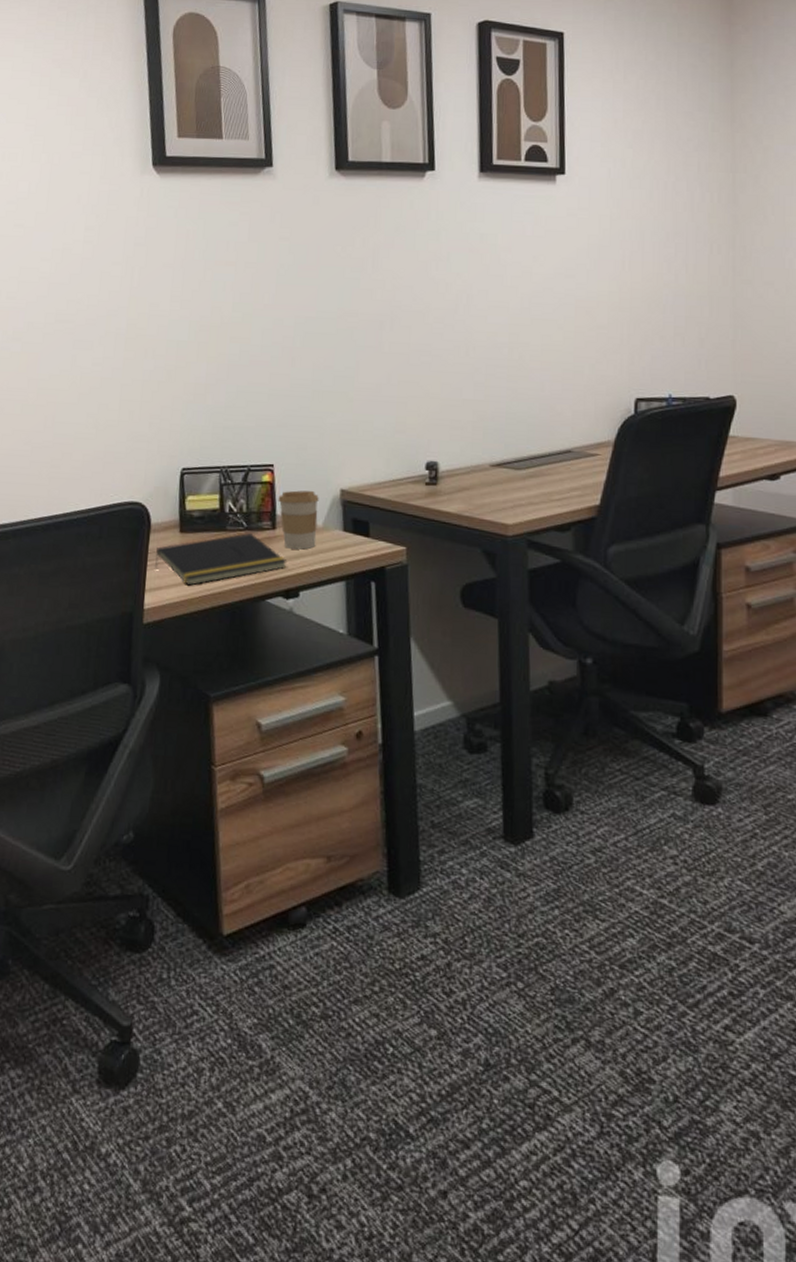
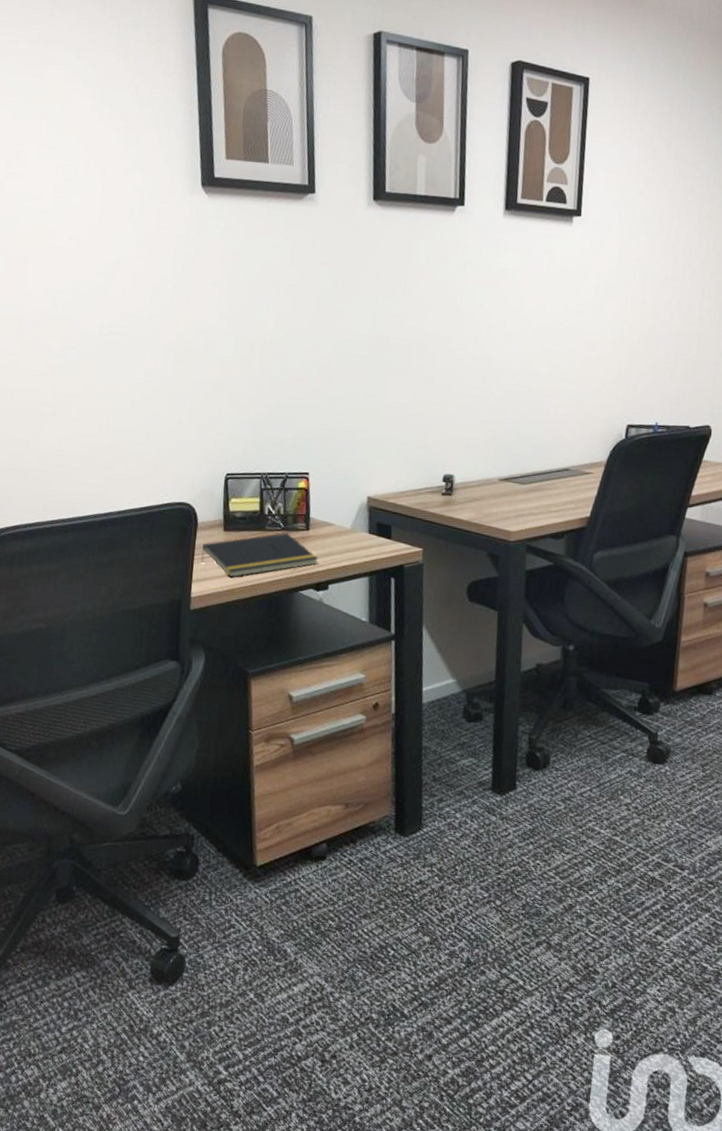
coffee cup: present [278,490,319,550] -> none [312,496,348,549]

